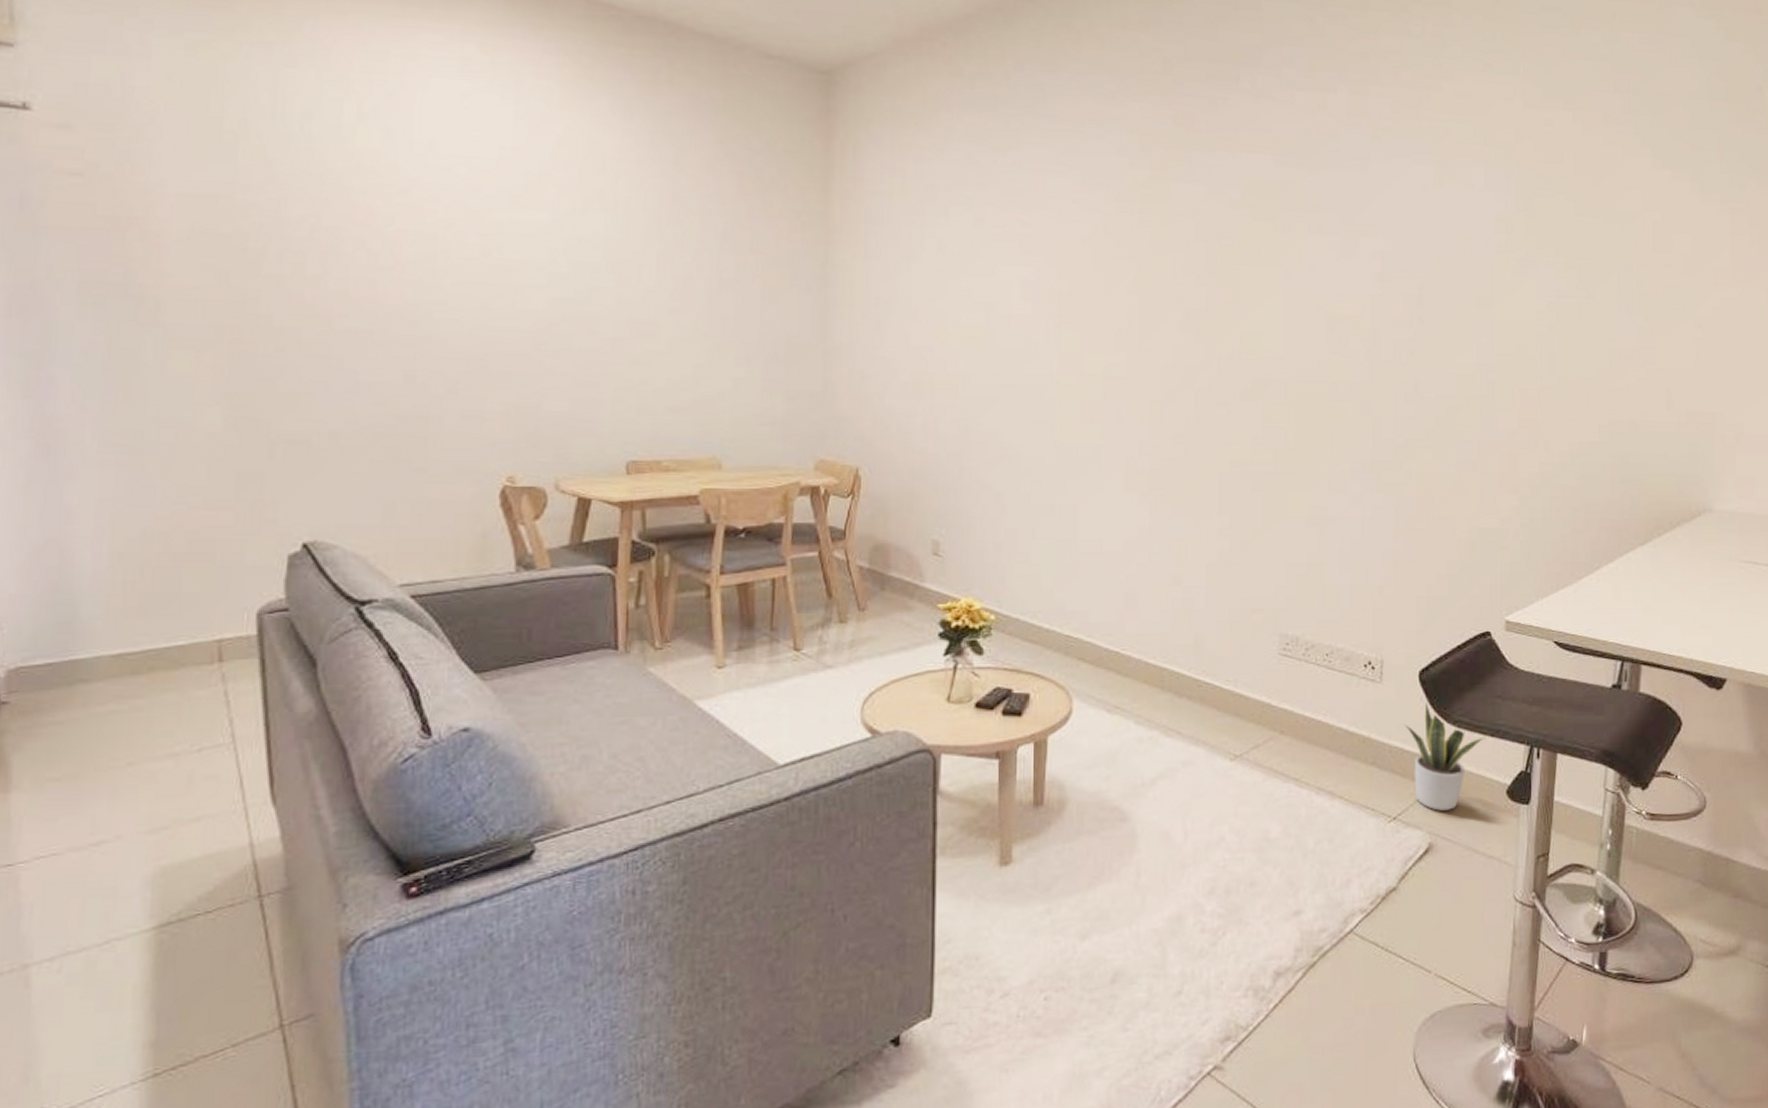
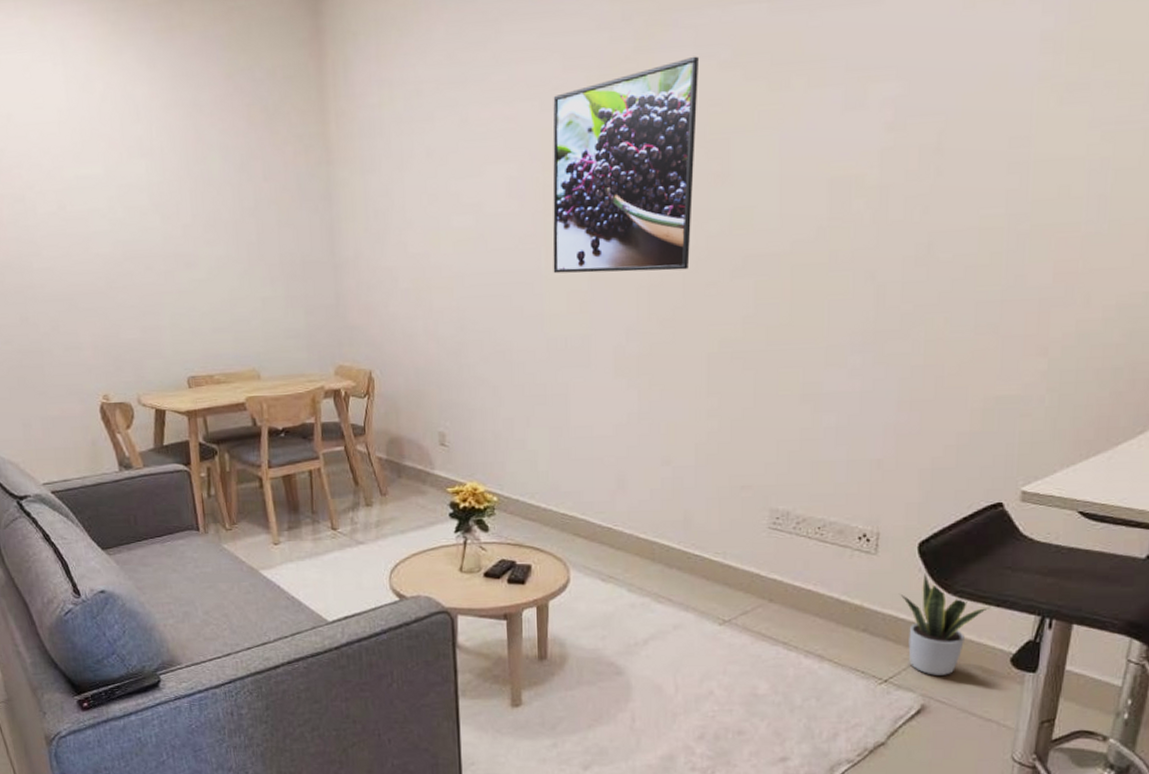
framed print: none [1066,191,1211,388] -> present [553,56,698,274]

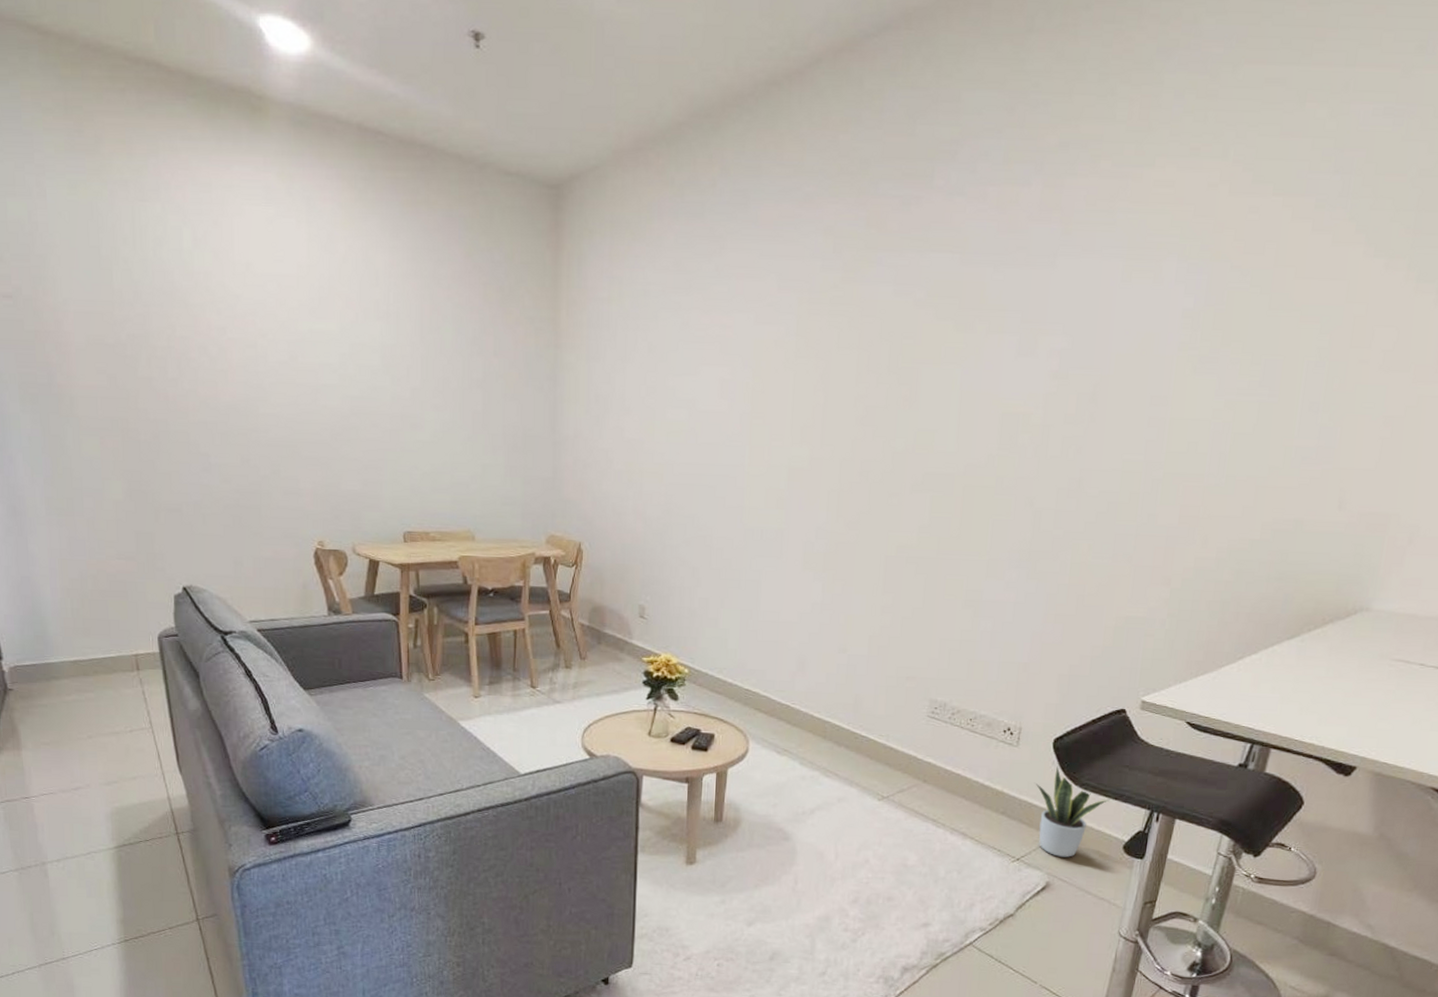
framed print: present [553,56,698,274] -> none [755,292,897,480]

